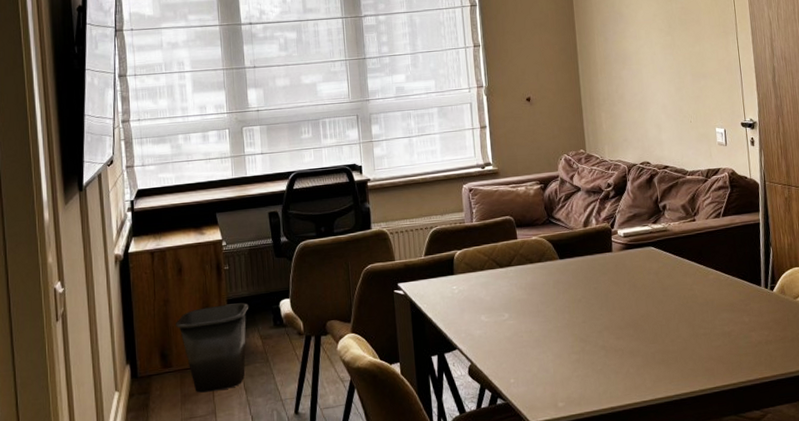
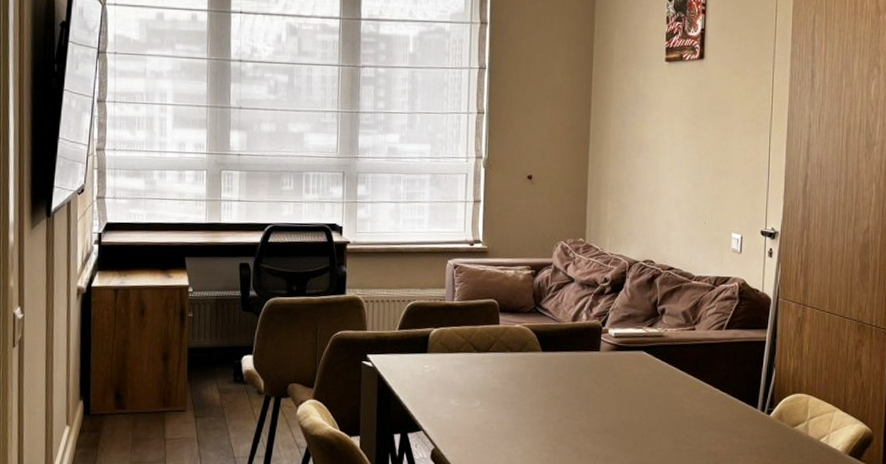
waste bin: present [176,302,248,393] -> none [133,352,209,439]

